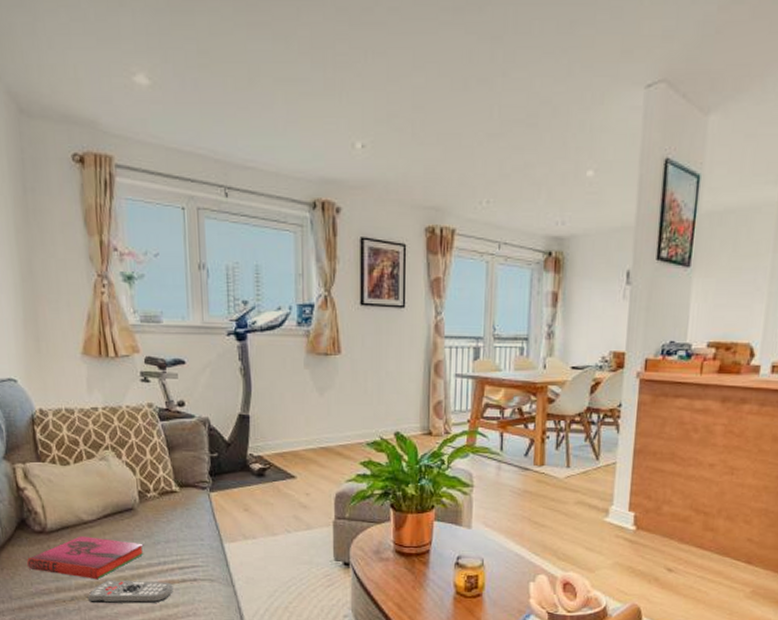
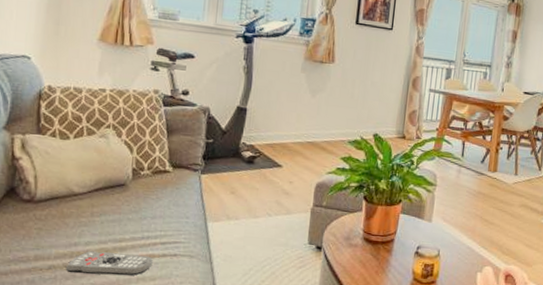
hardback book: present [27,536,144,580] -> none [9,207,130,250]

